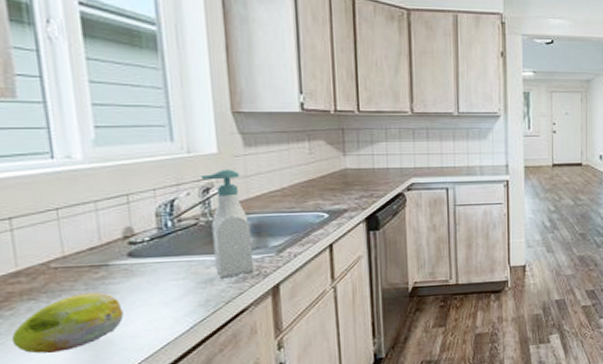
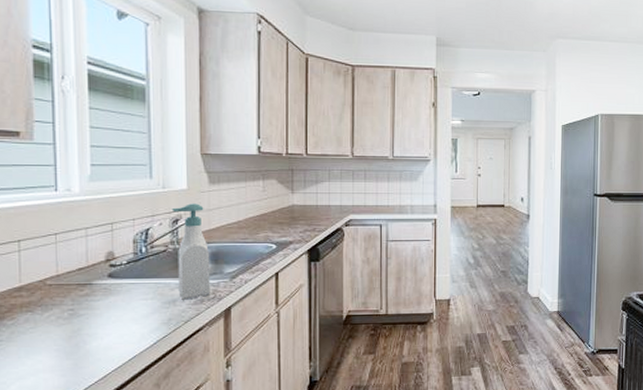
fruit: present [11,292,124,354] -> none [10,307,101,359]

